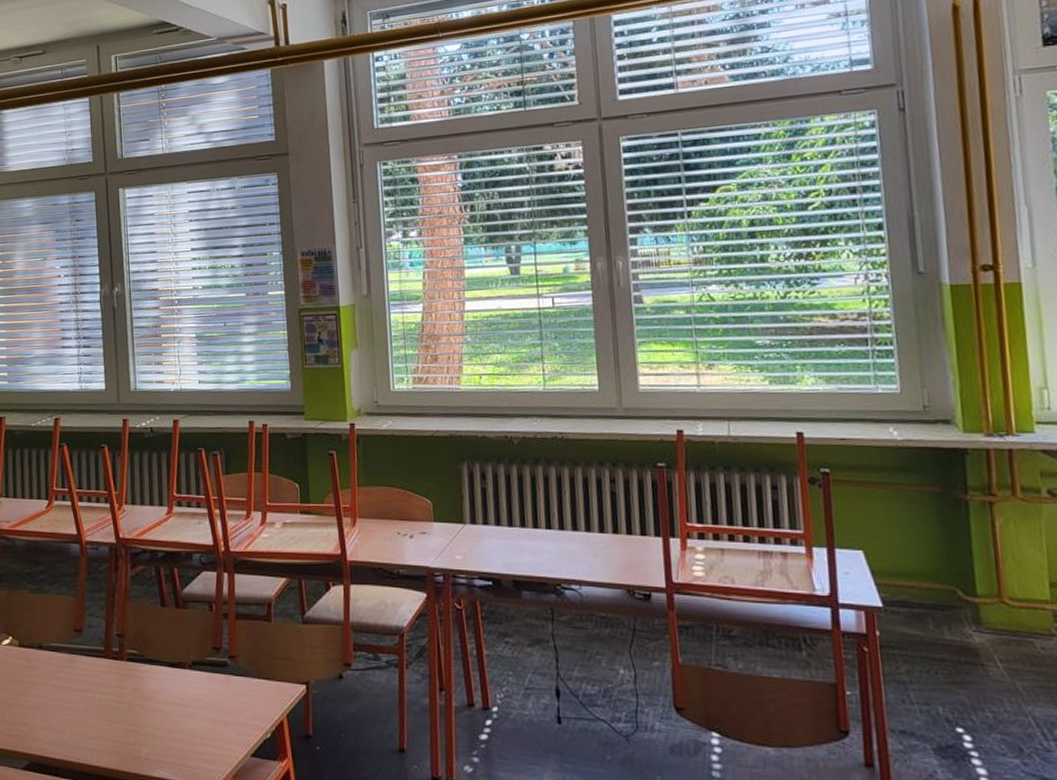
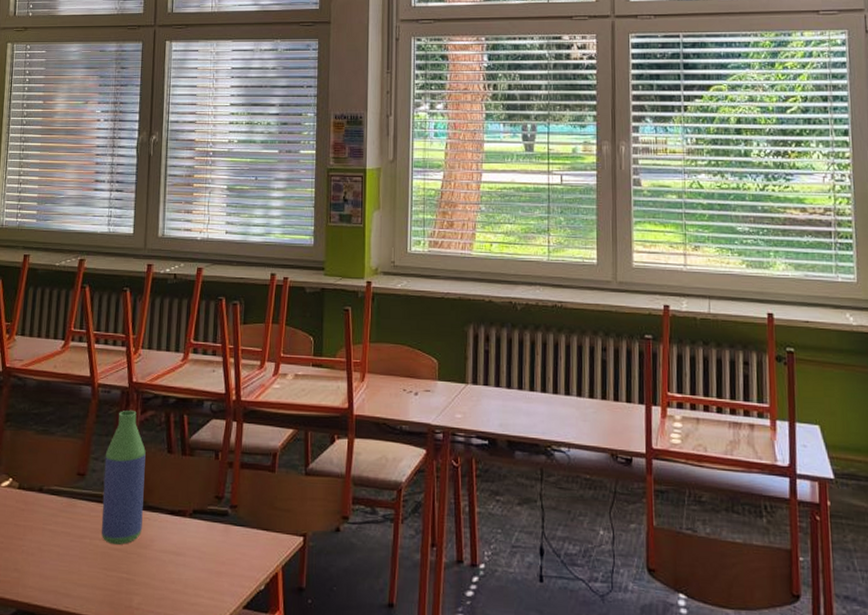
bottle: none [99,565,143,697] -> present [101,410,146,545]

